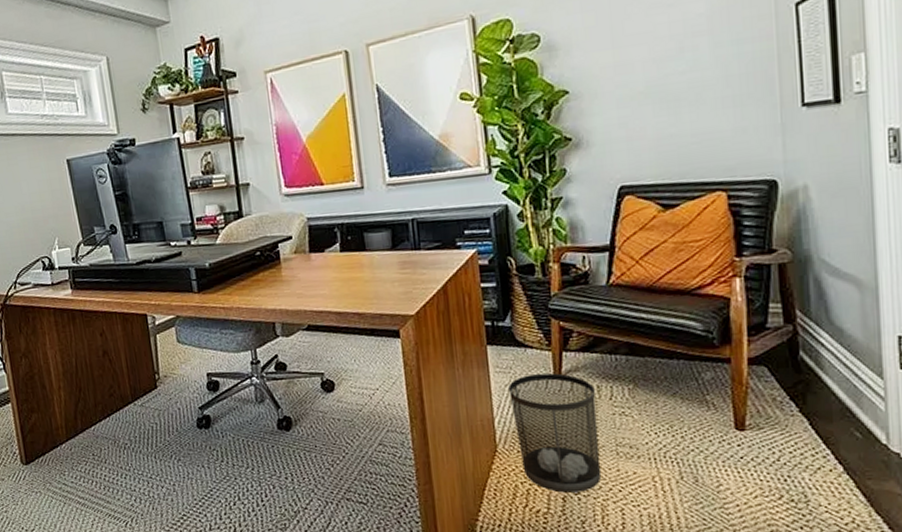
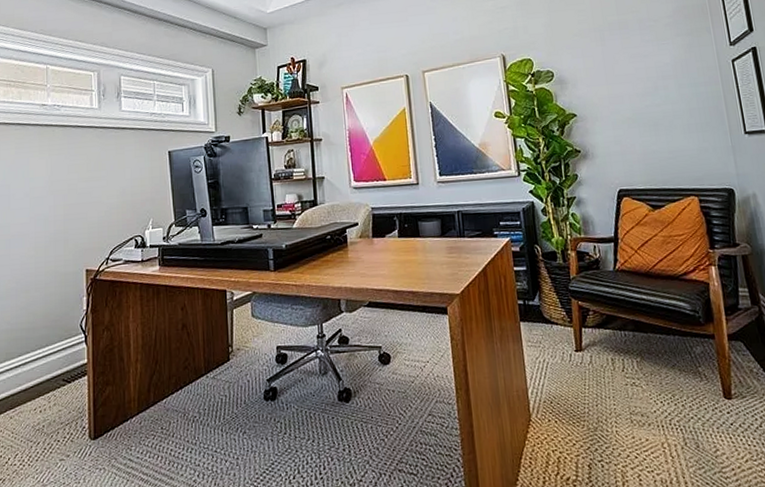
waste bin: present [508,373,602,493] -> none [539,347,620,460]

